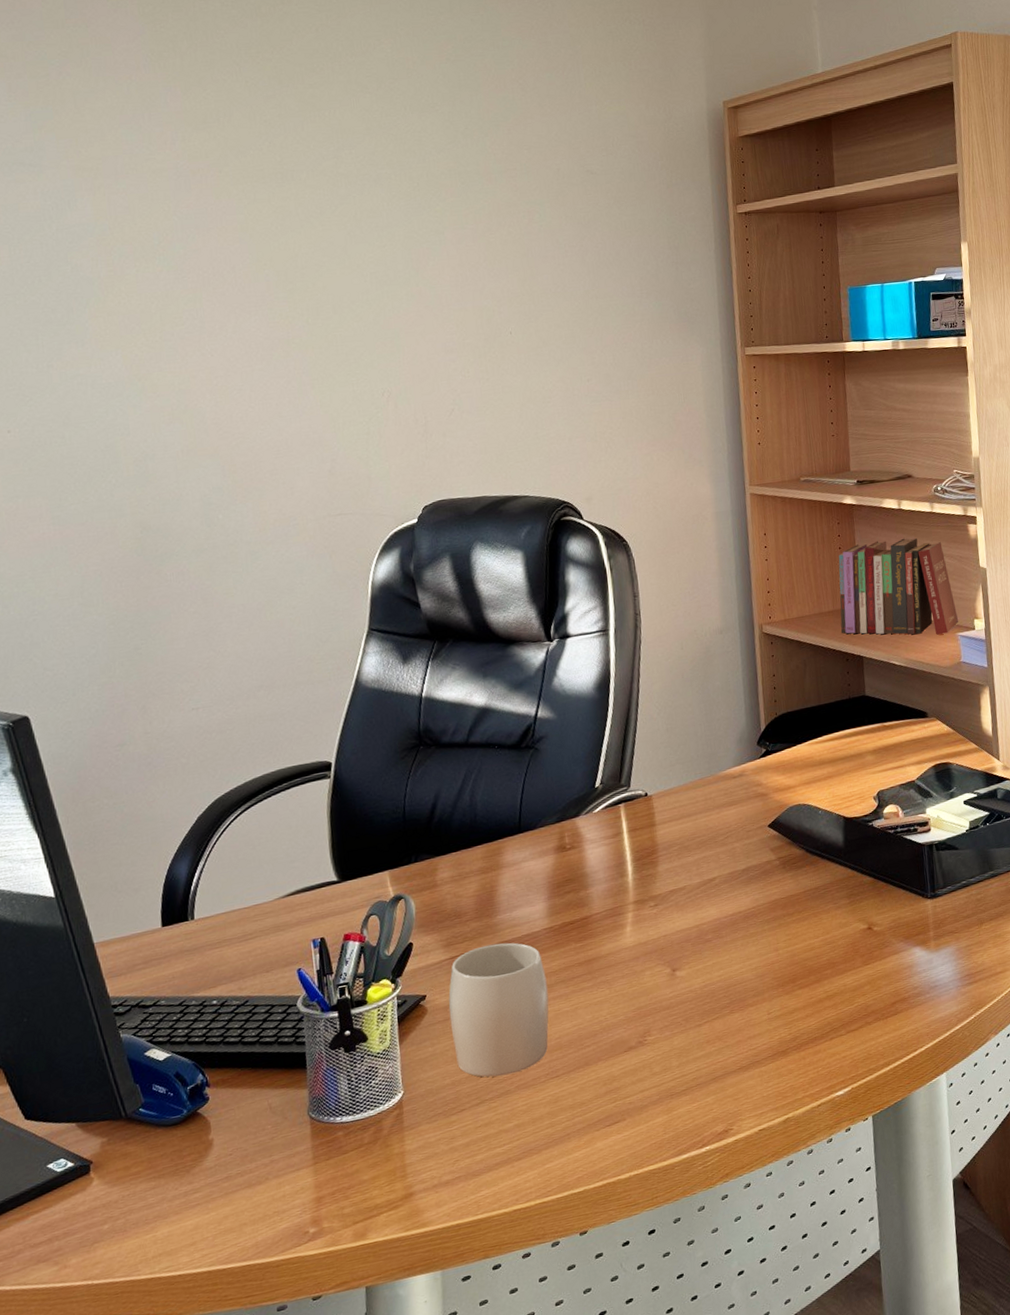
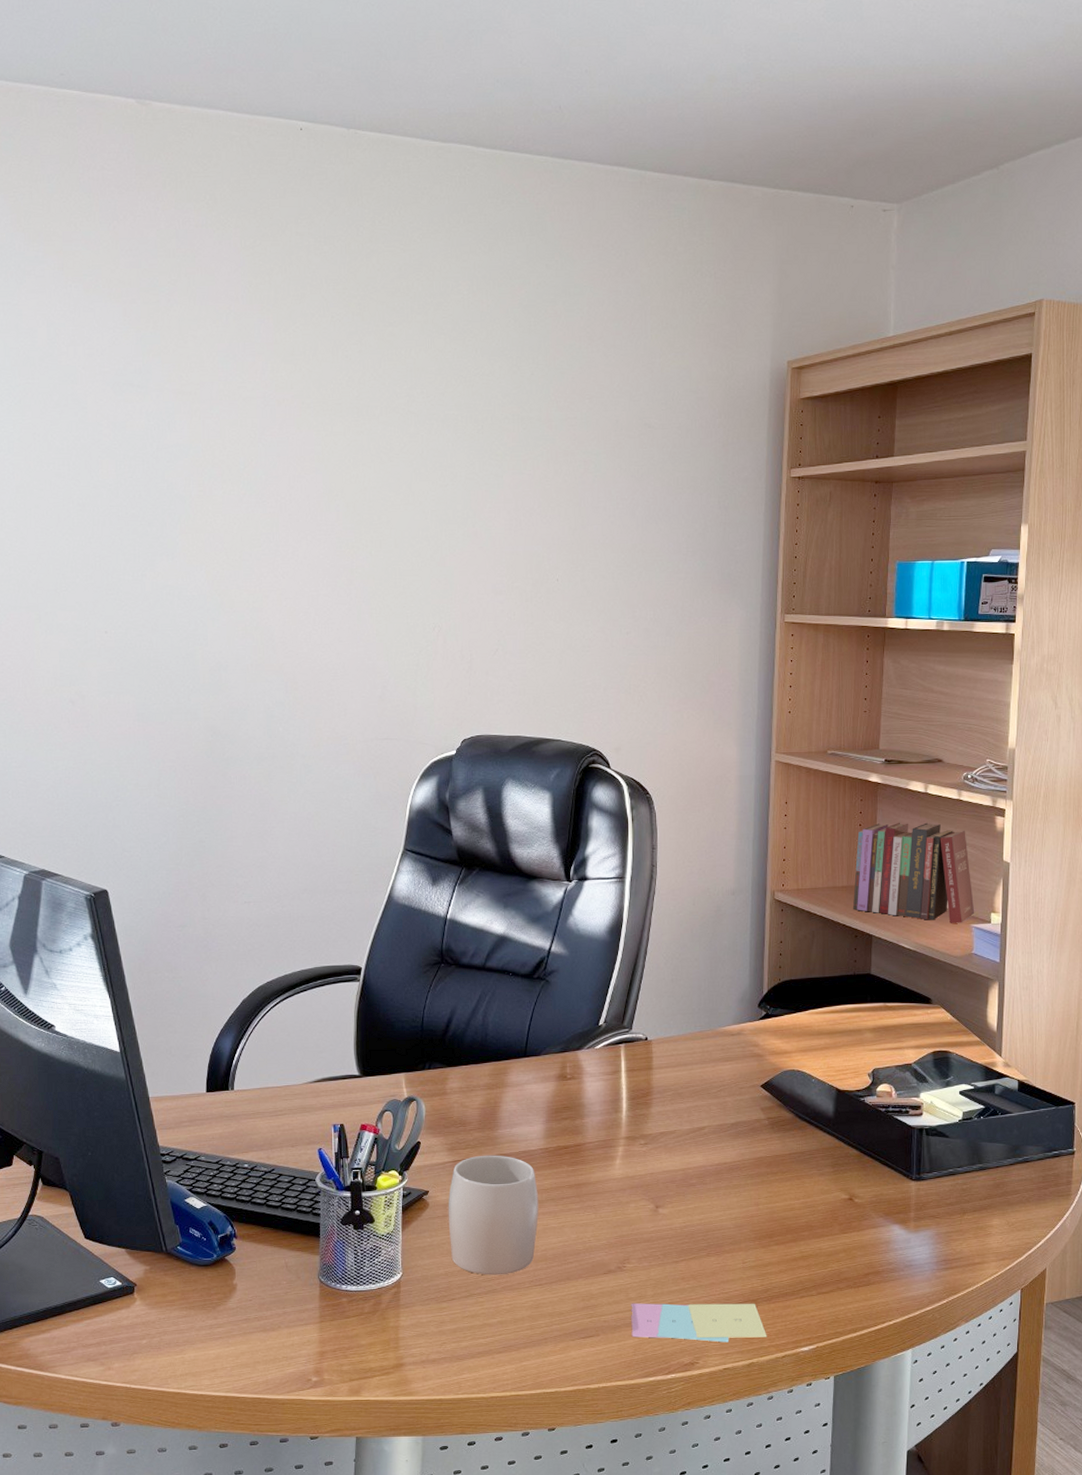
sticky notes: none [656,1054,801,1115] -> present [631,1303,767,1343]

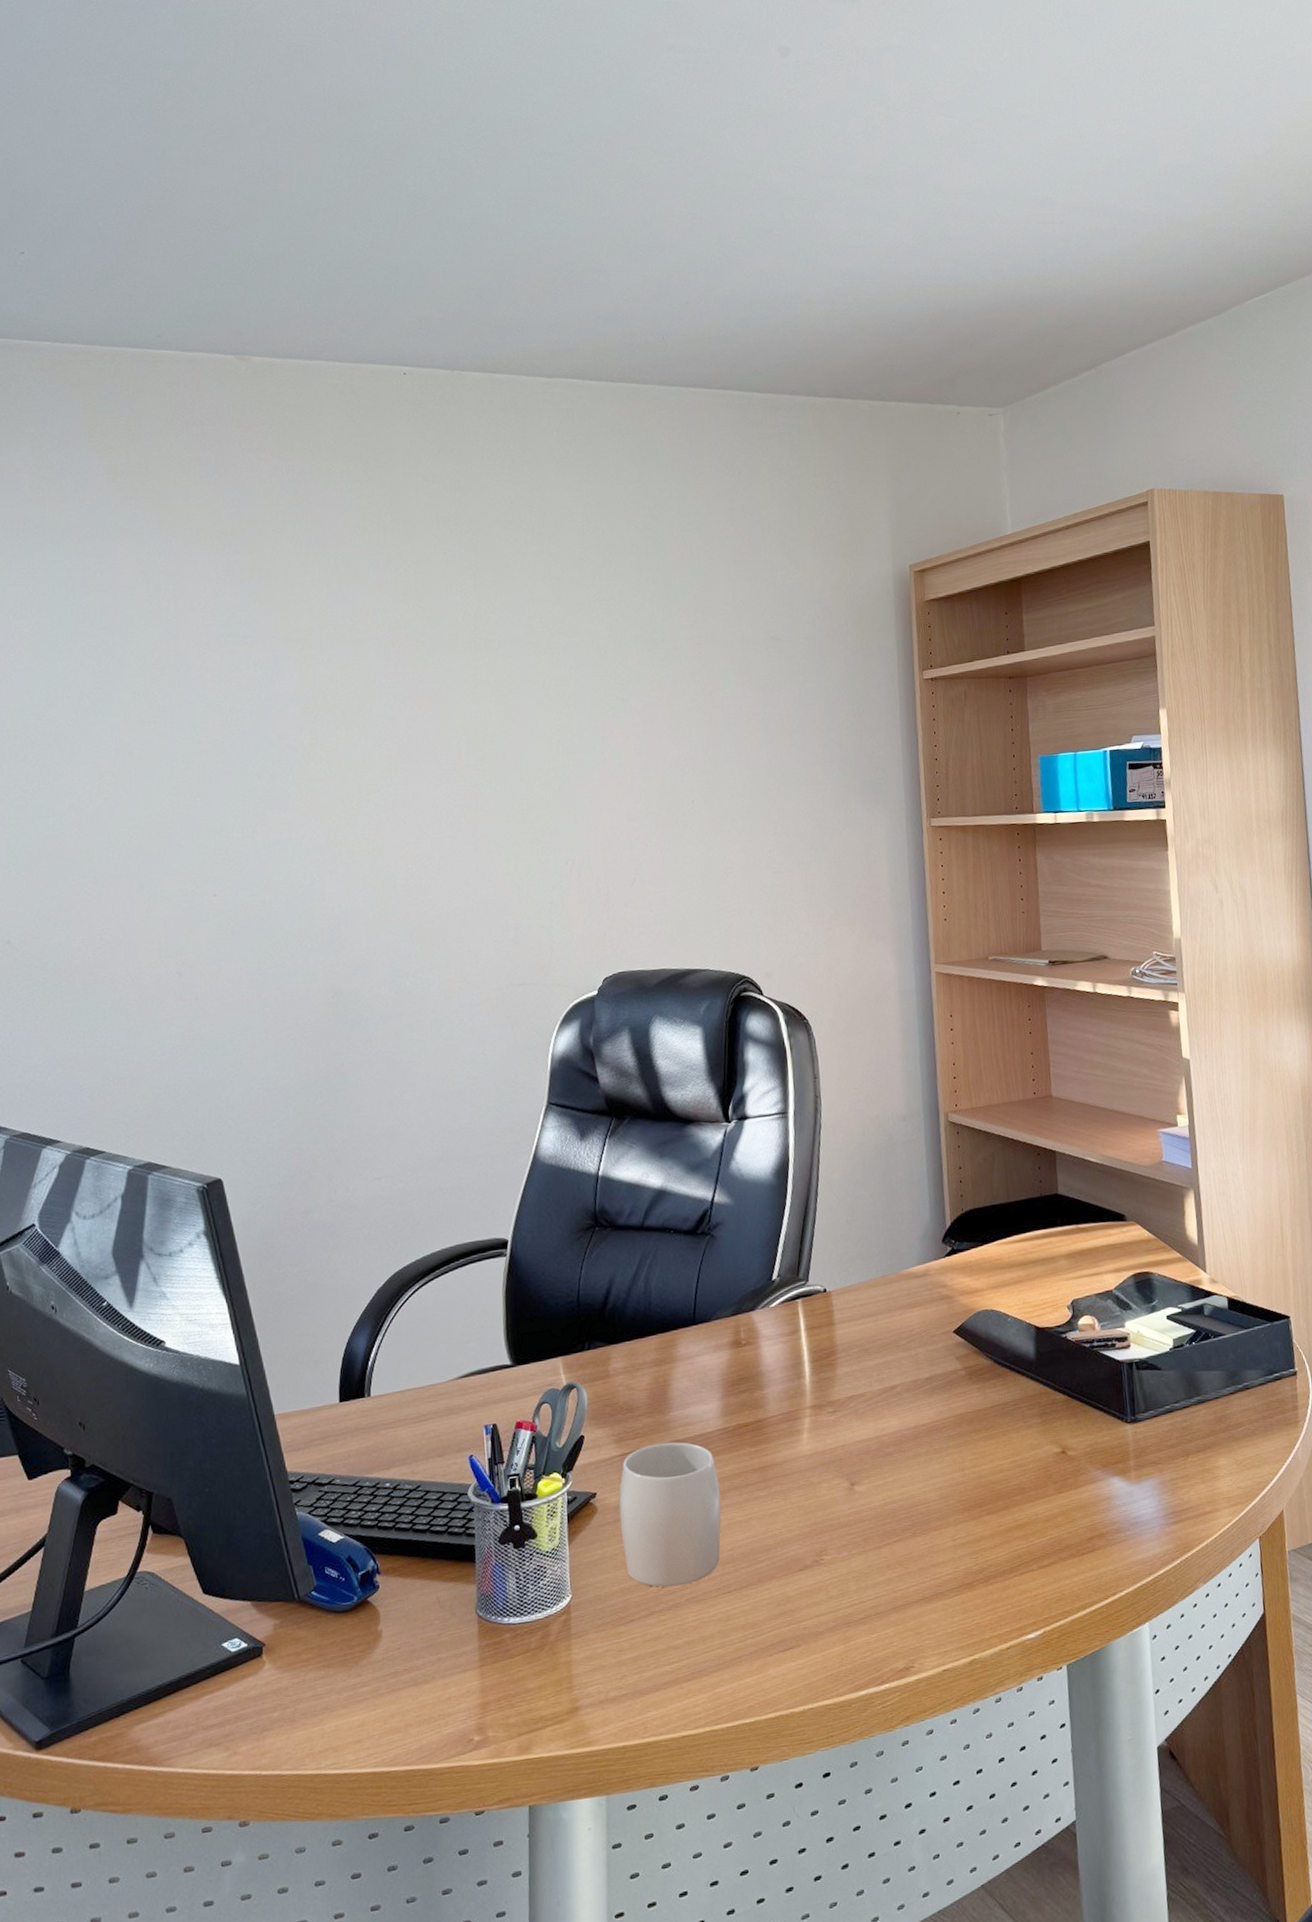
sticky notes: present [631,1303,767,1343] -> none [832,1587,988,1644]
books: present [852,822,975,923] -> none [1029,1024,1160,1131]

